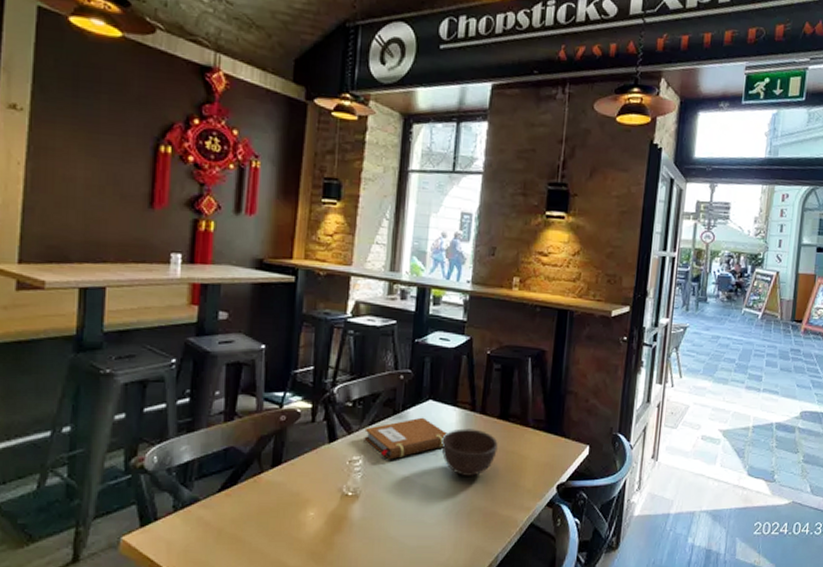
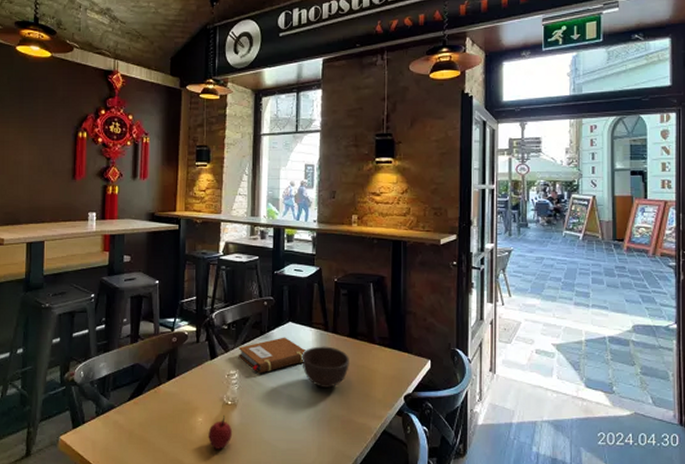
apple: none [321,507,352,548] -> present [208,414,233,449]

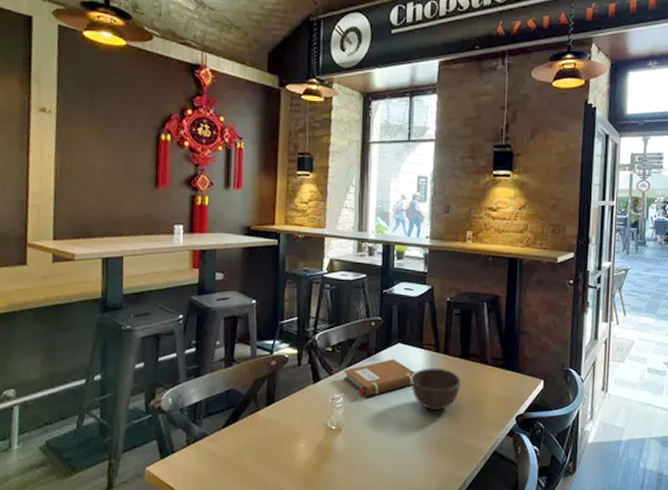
apple: present [208,414,233,449] -> none [311,440,337,475]

